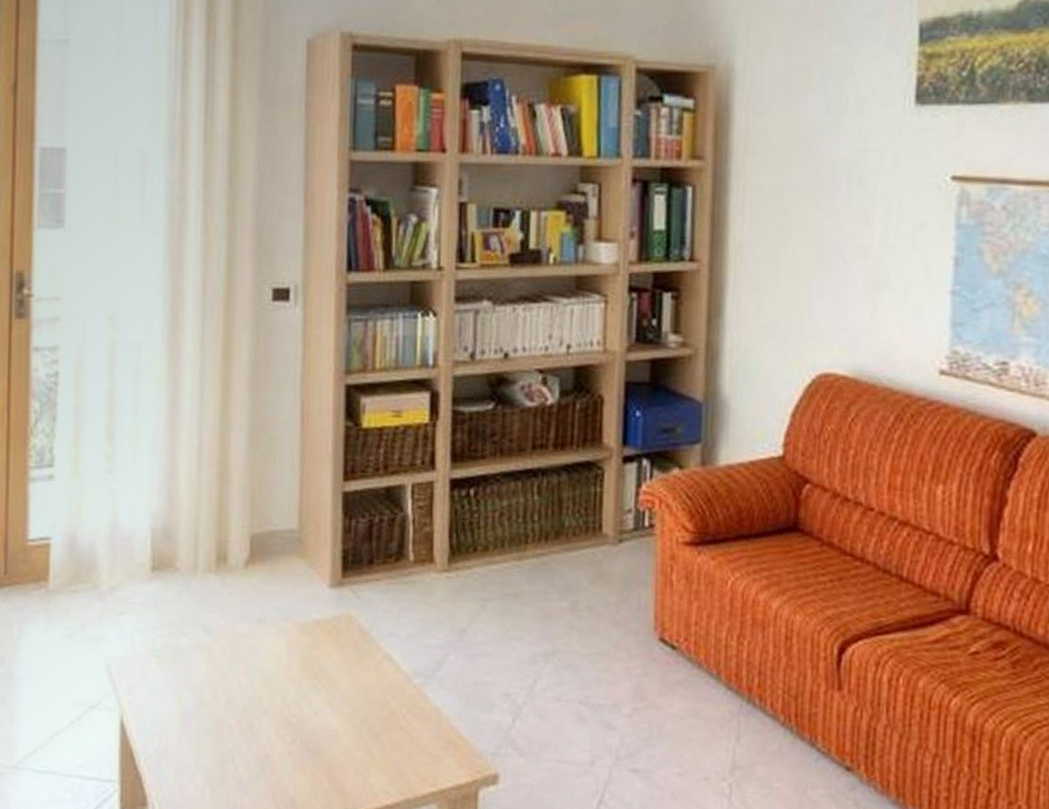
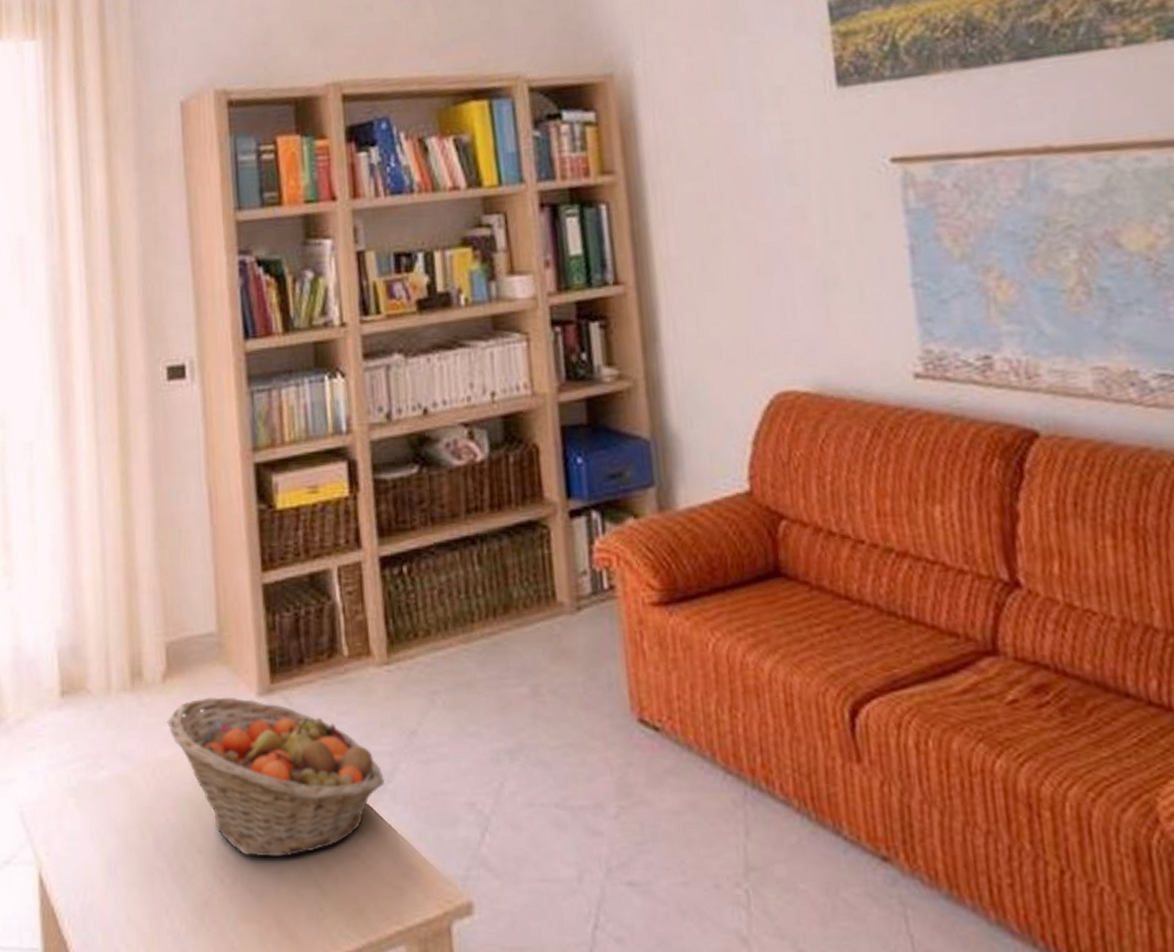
fruit basket: none [246,584,435,724] -> present [167,697,385,857]

